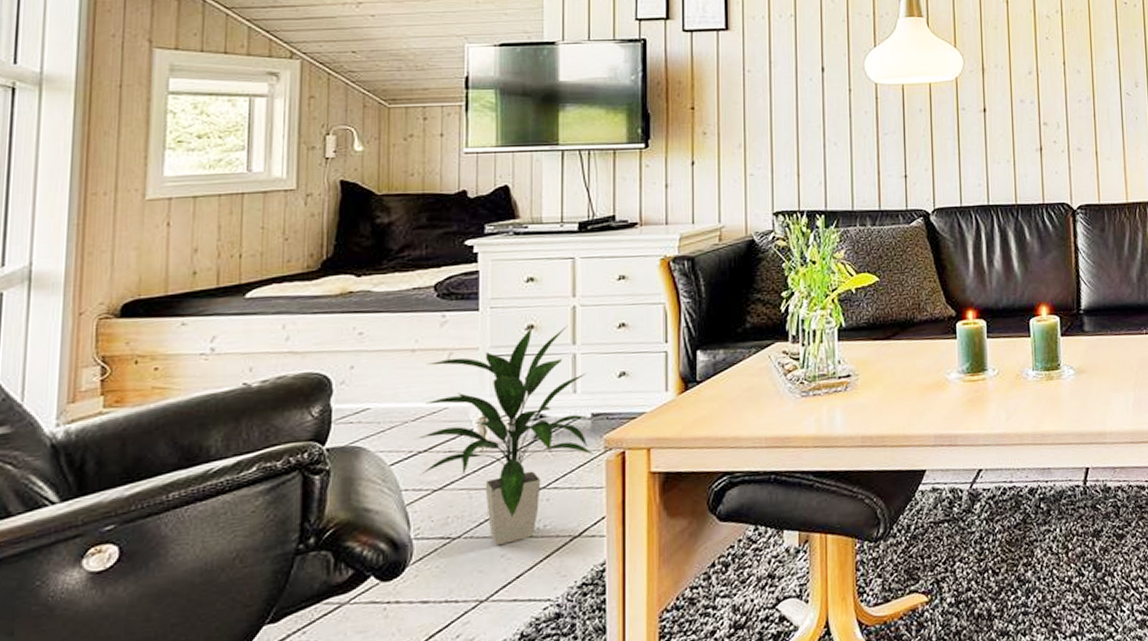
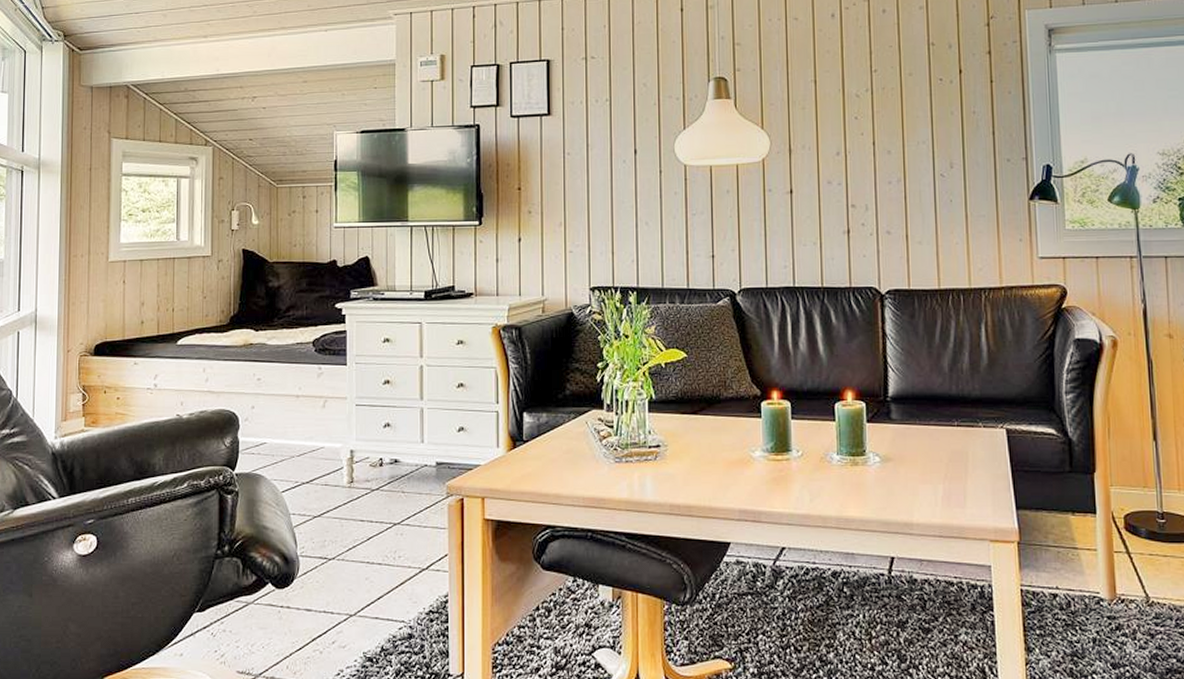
indoor plant: present [416,324,593,546] -> none [301,381,438,570]

